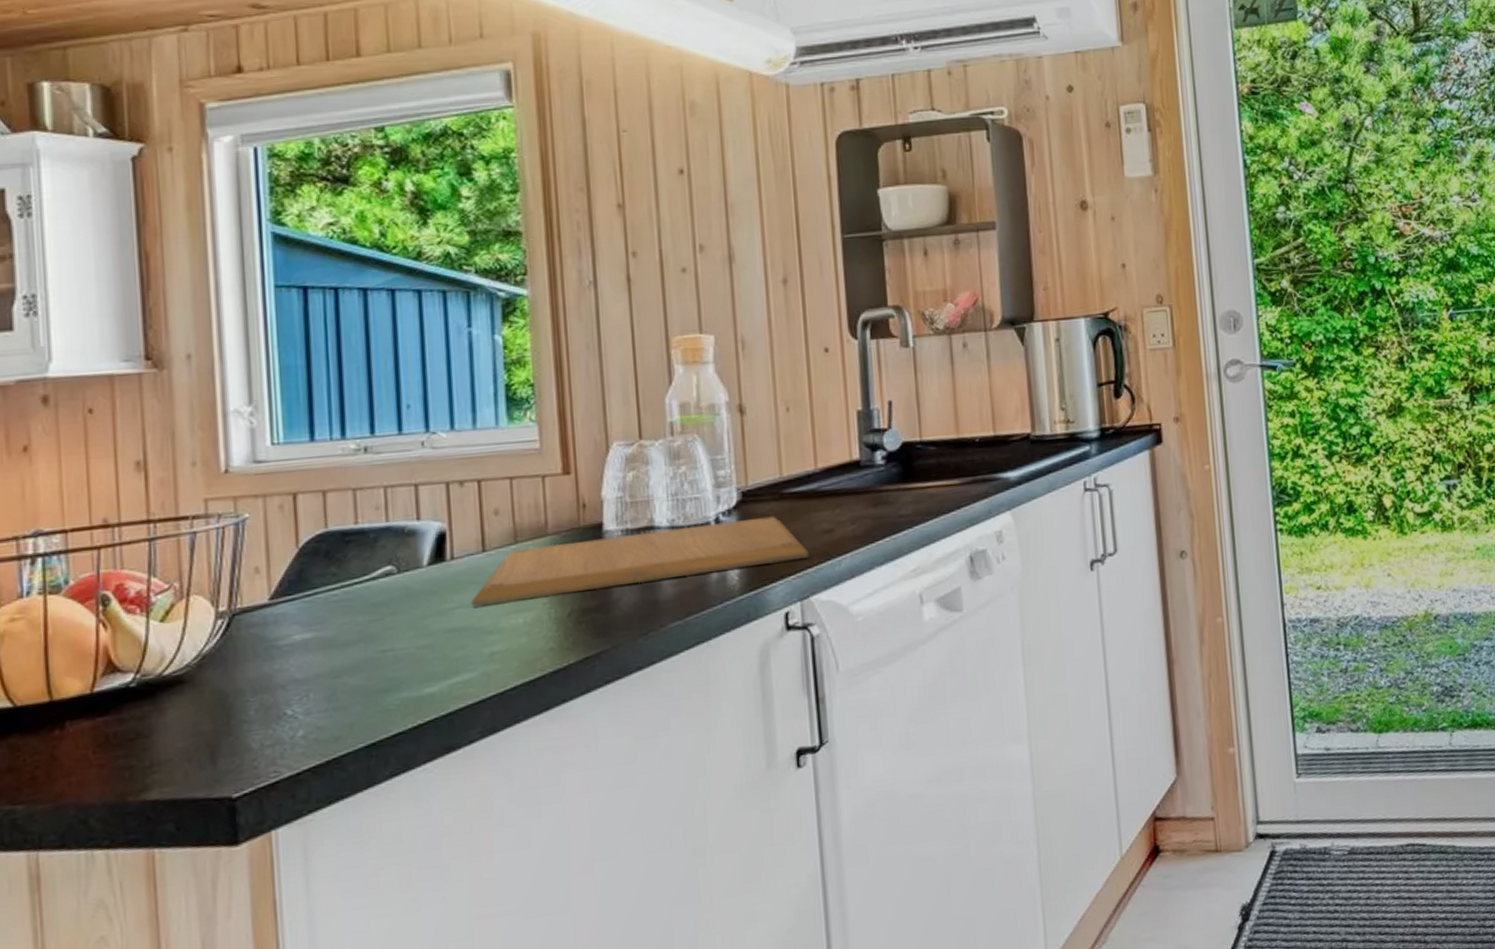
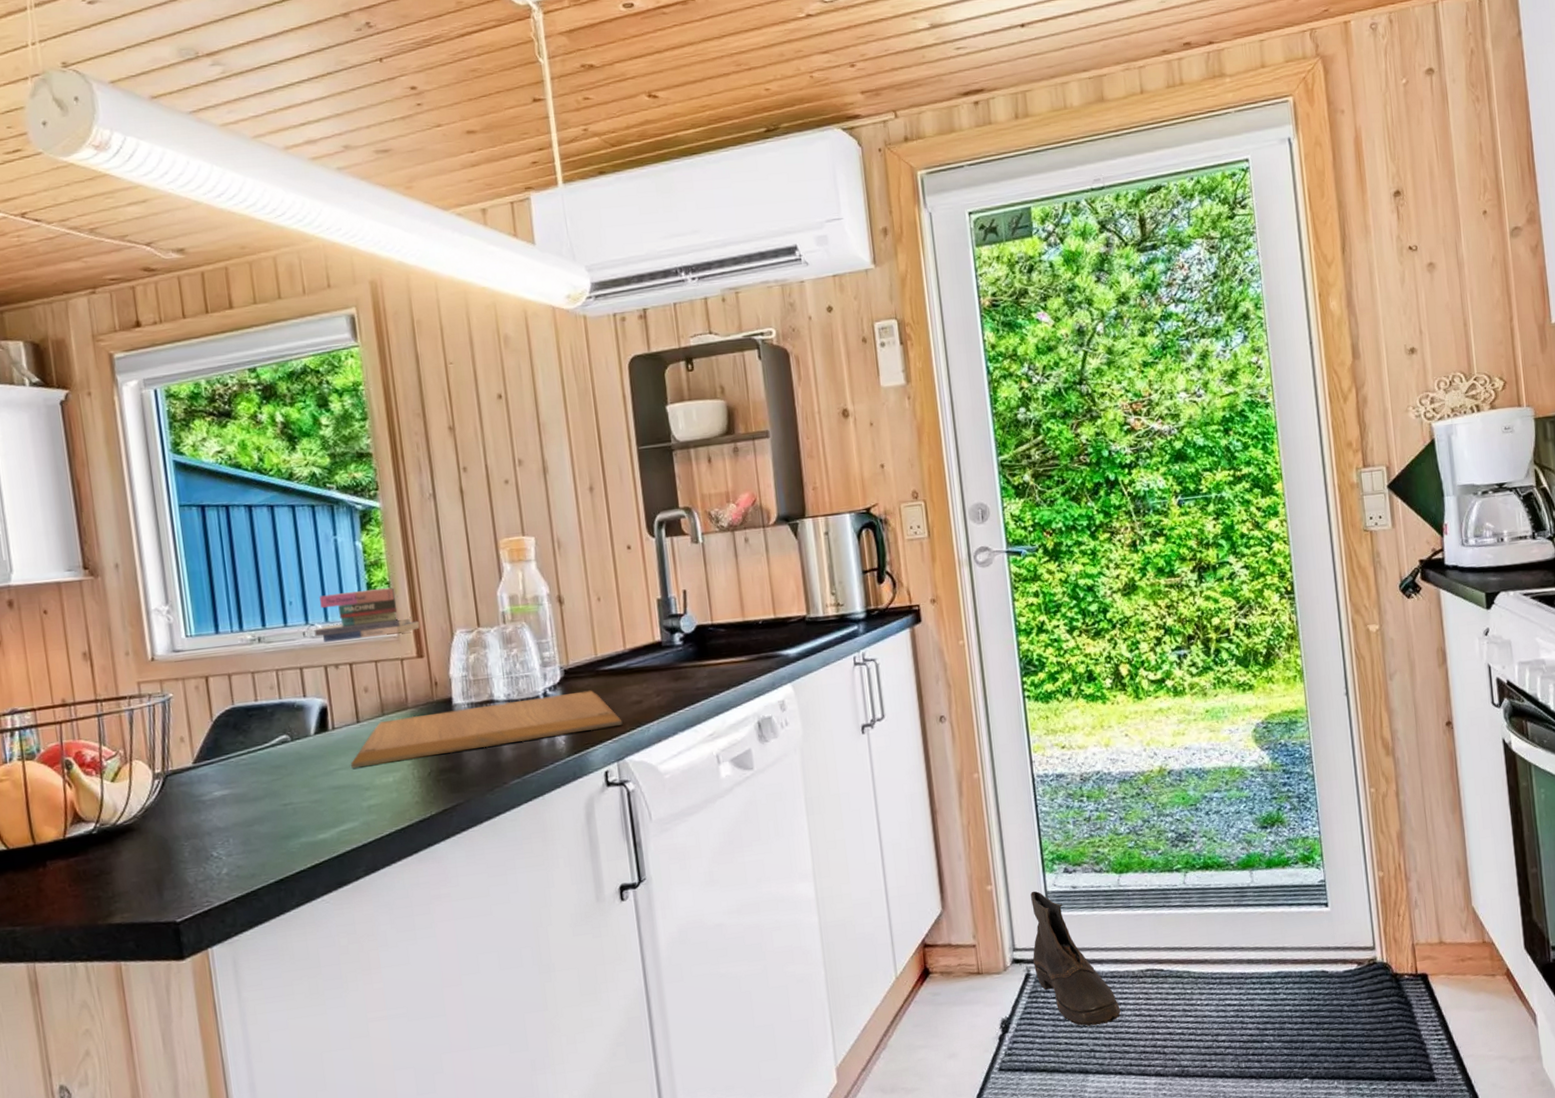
books: none [435,390,568,454] -> present [314,587,420,642]
boot: none [1278,753,1377,912] -> present [1030,891,1121,1027]

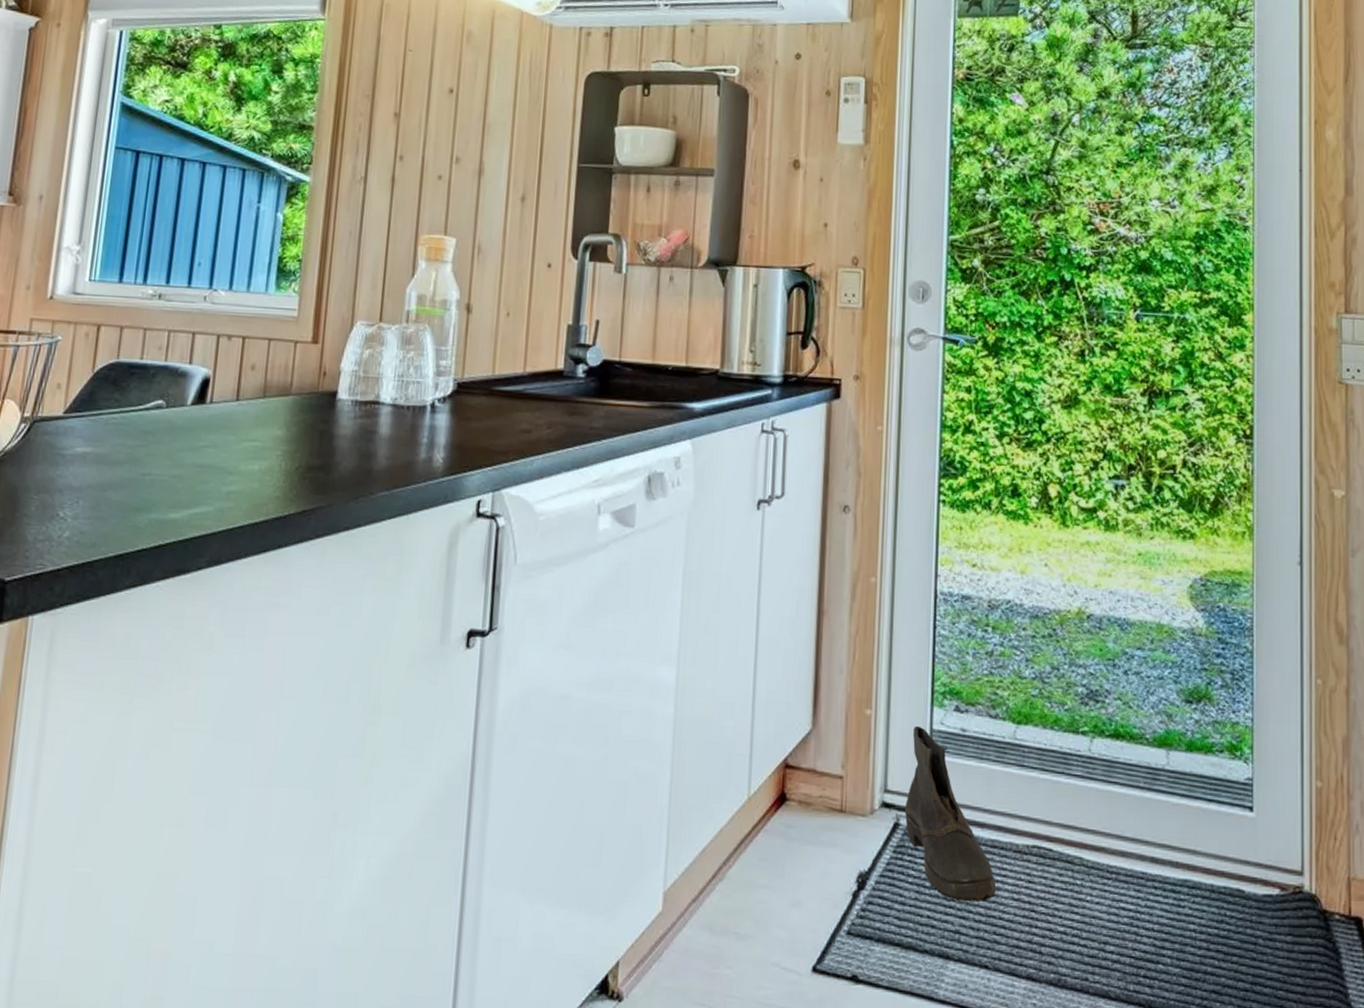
books: present [314,587,420,642] -> none [215,262,322,315]
chopping board: present [351,690,623,769] -> none [220,403,507,454]

